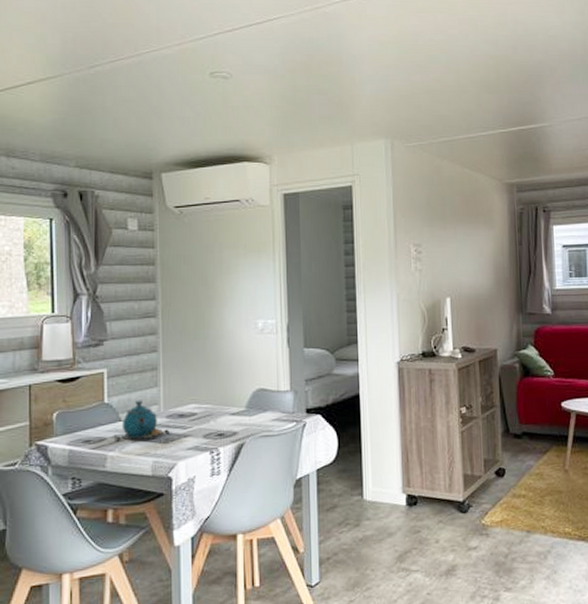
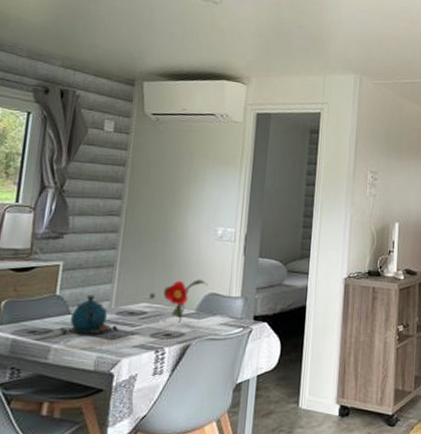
flower: none [197,376,255,422] -> present [149,279,208,323]

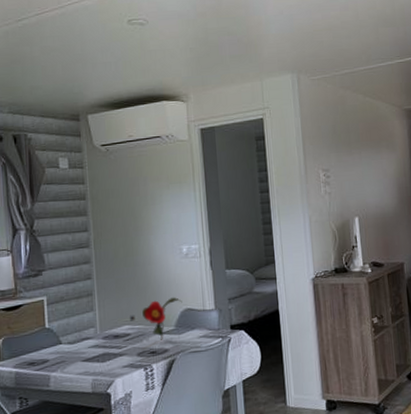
teapot: present [60,294,118,336] -> none [56,323,107,363]

